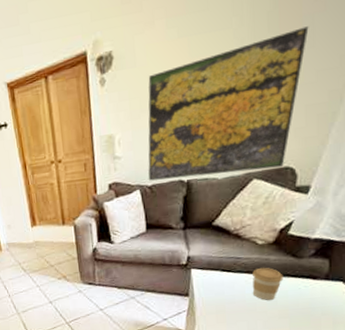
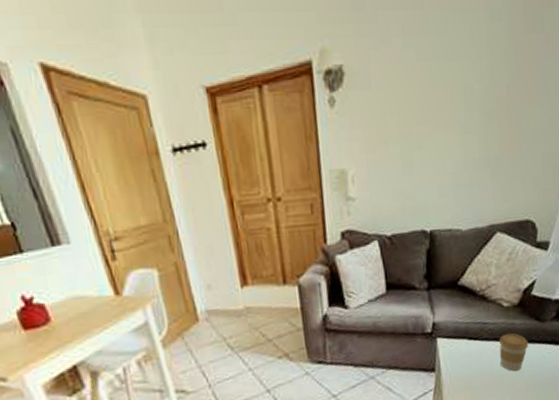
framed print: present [148,26,309,181] -> none [385,70,542,230]

